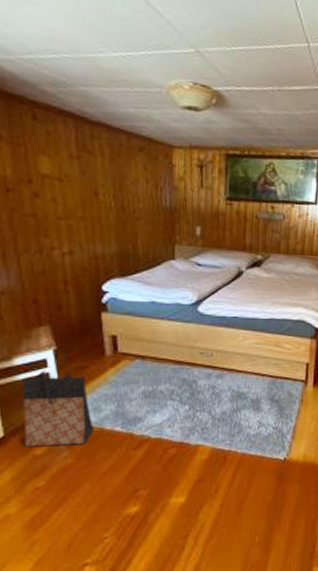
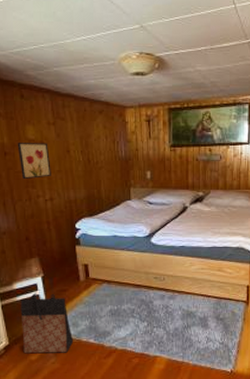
wall art: none [25,177,72,226] -> present [17,143,51,180]

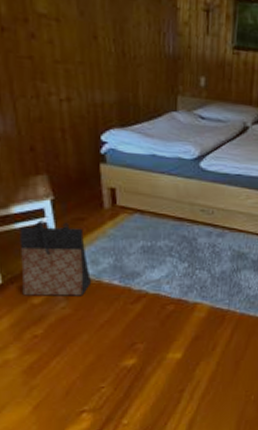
wall art: present [17,143,51,180] -> none [20,16,70,69]

